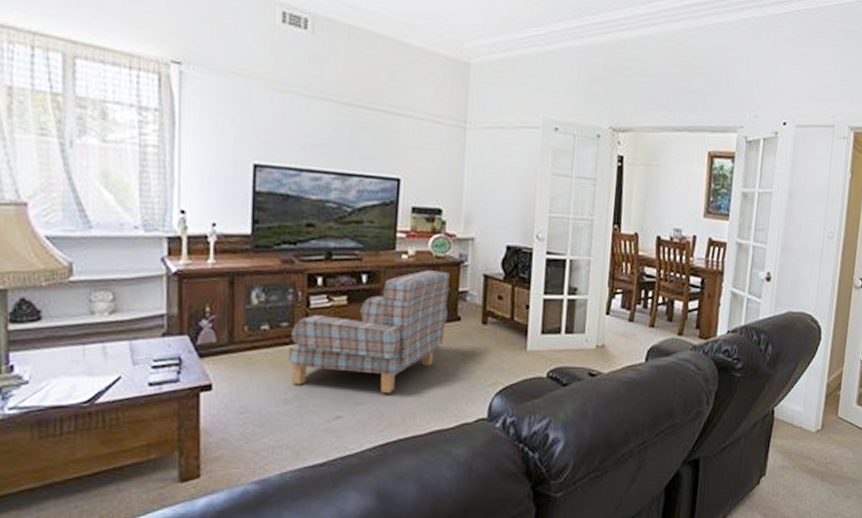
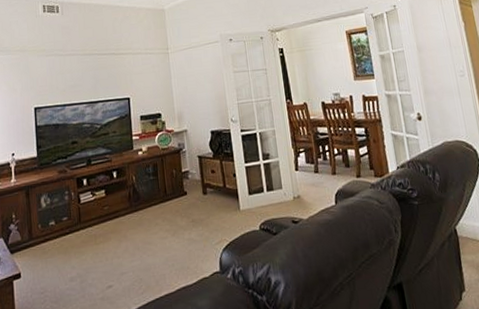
armchair: present [288,270,450,394] -> none [69,159,178,265]

